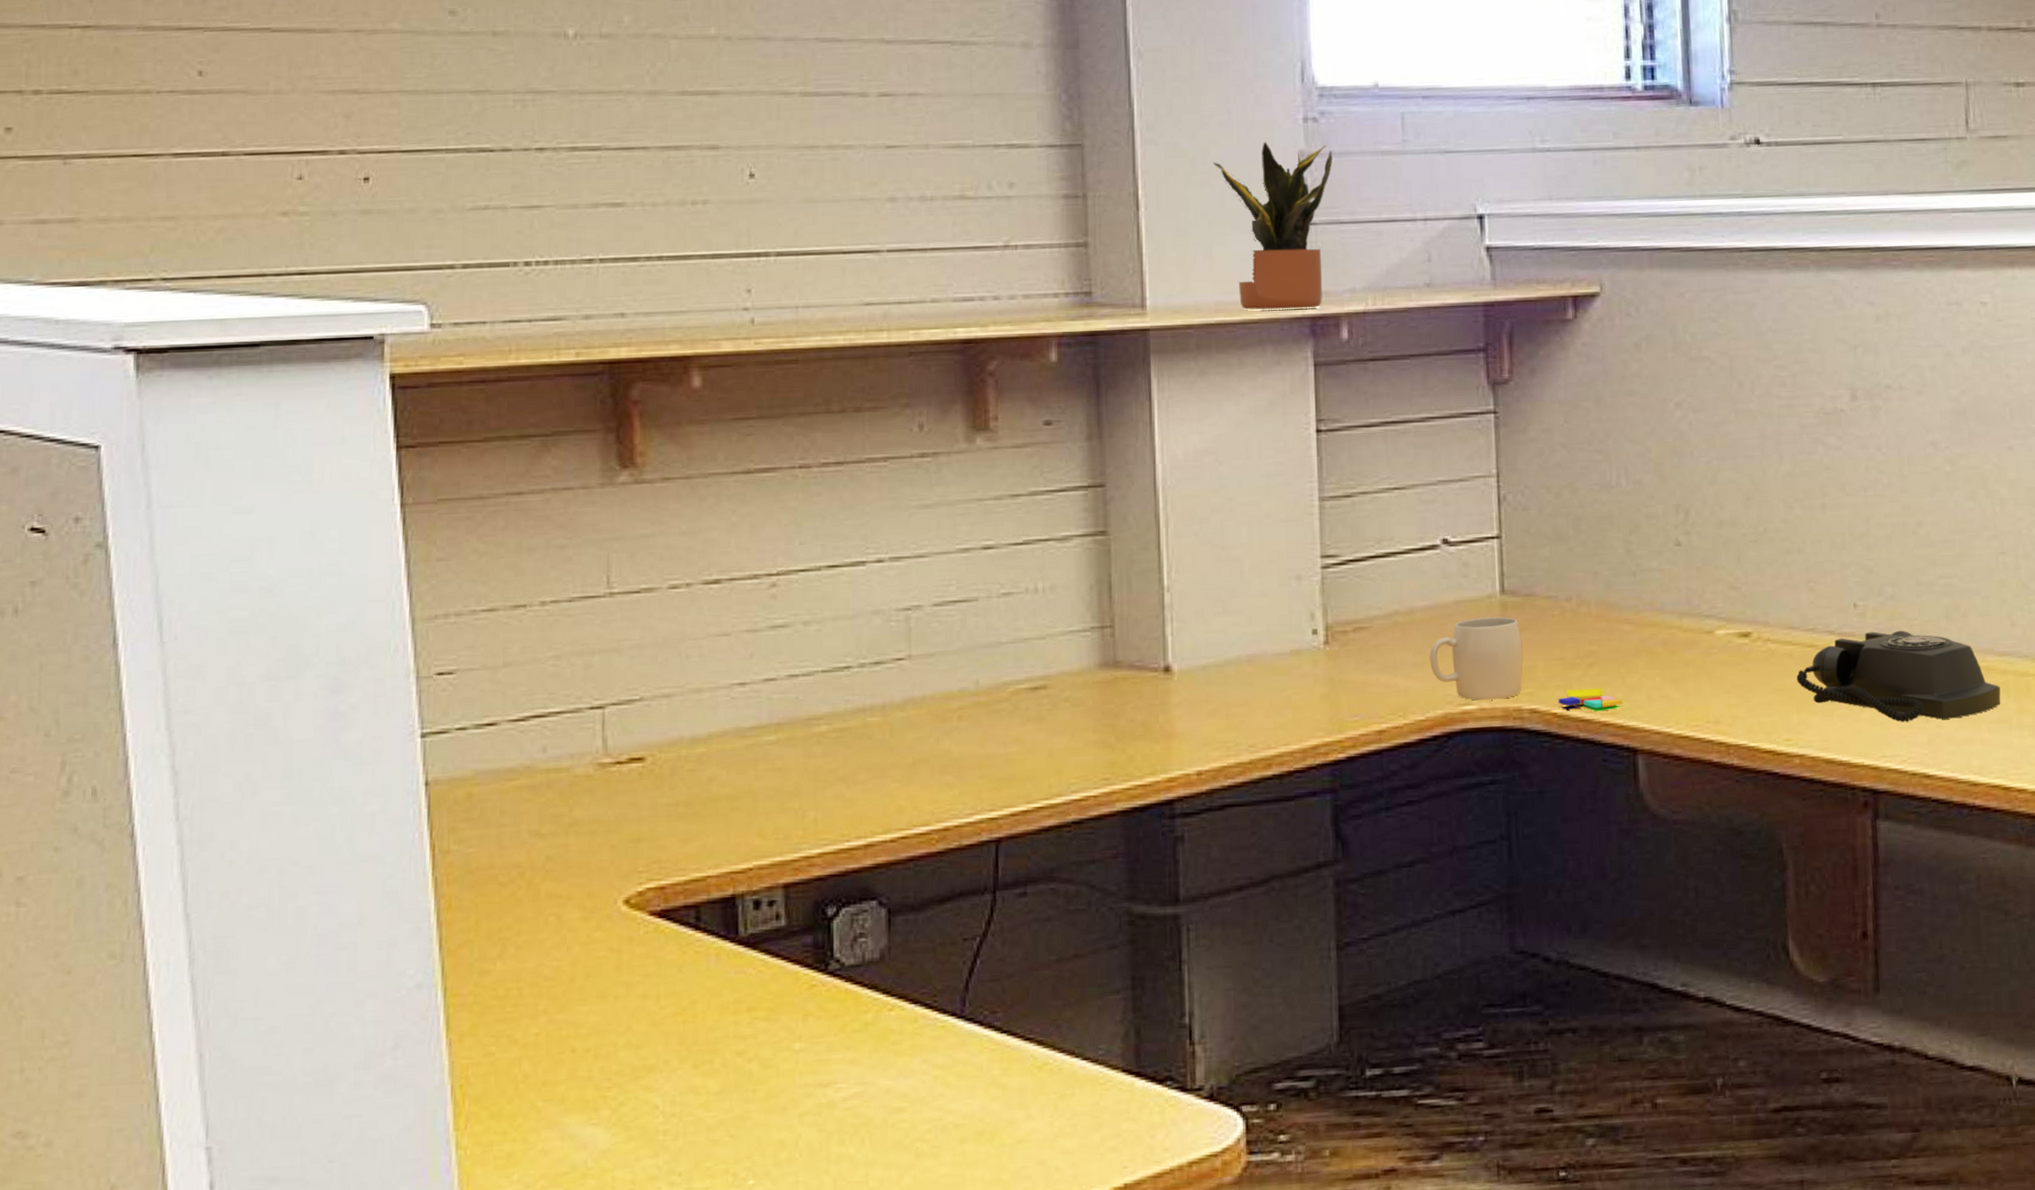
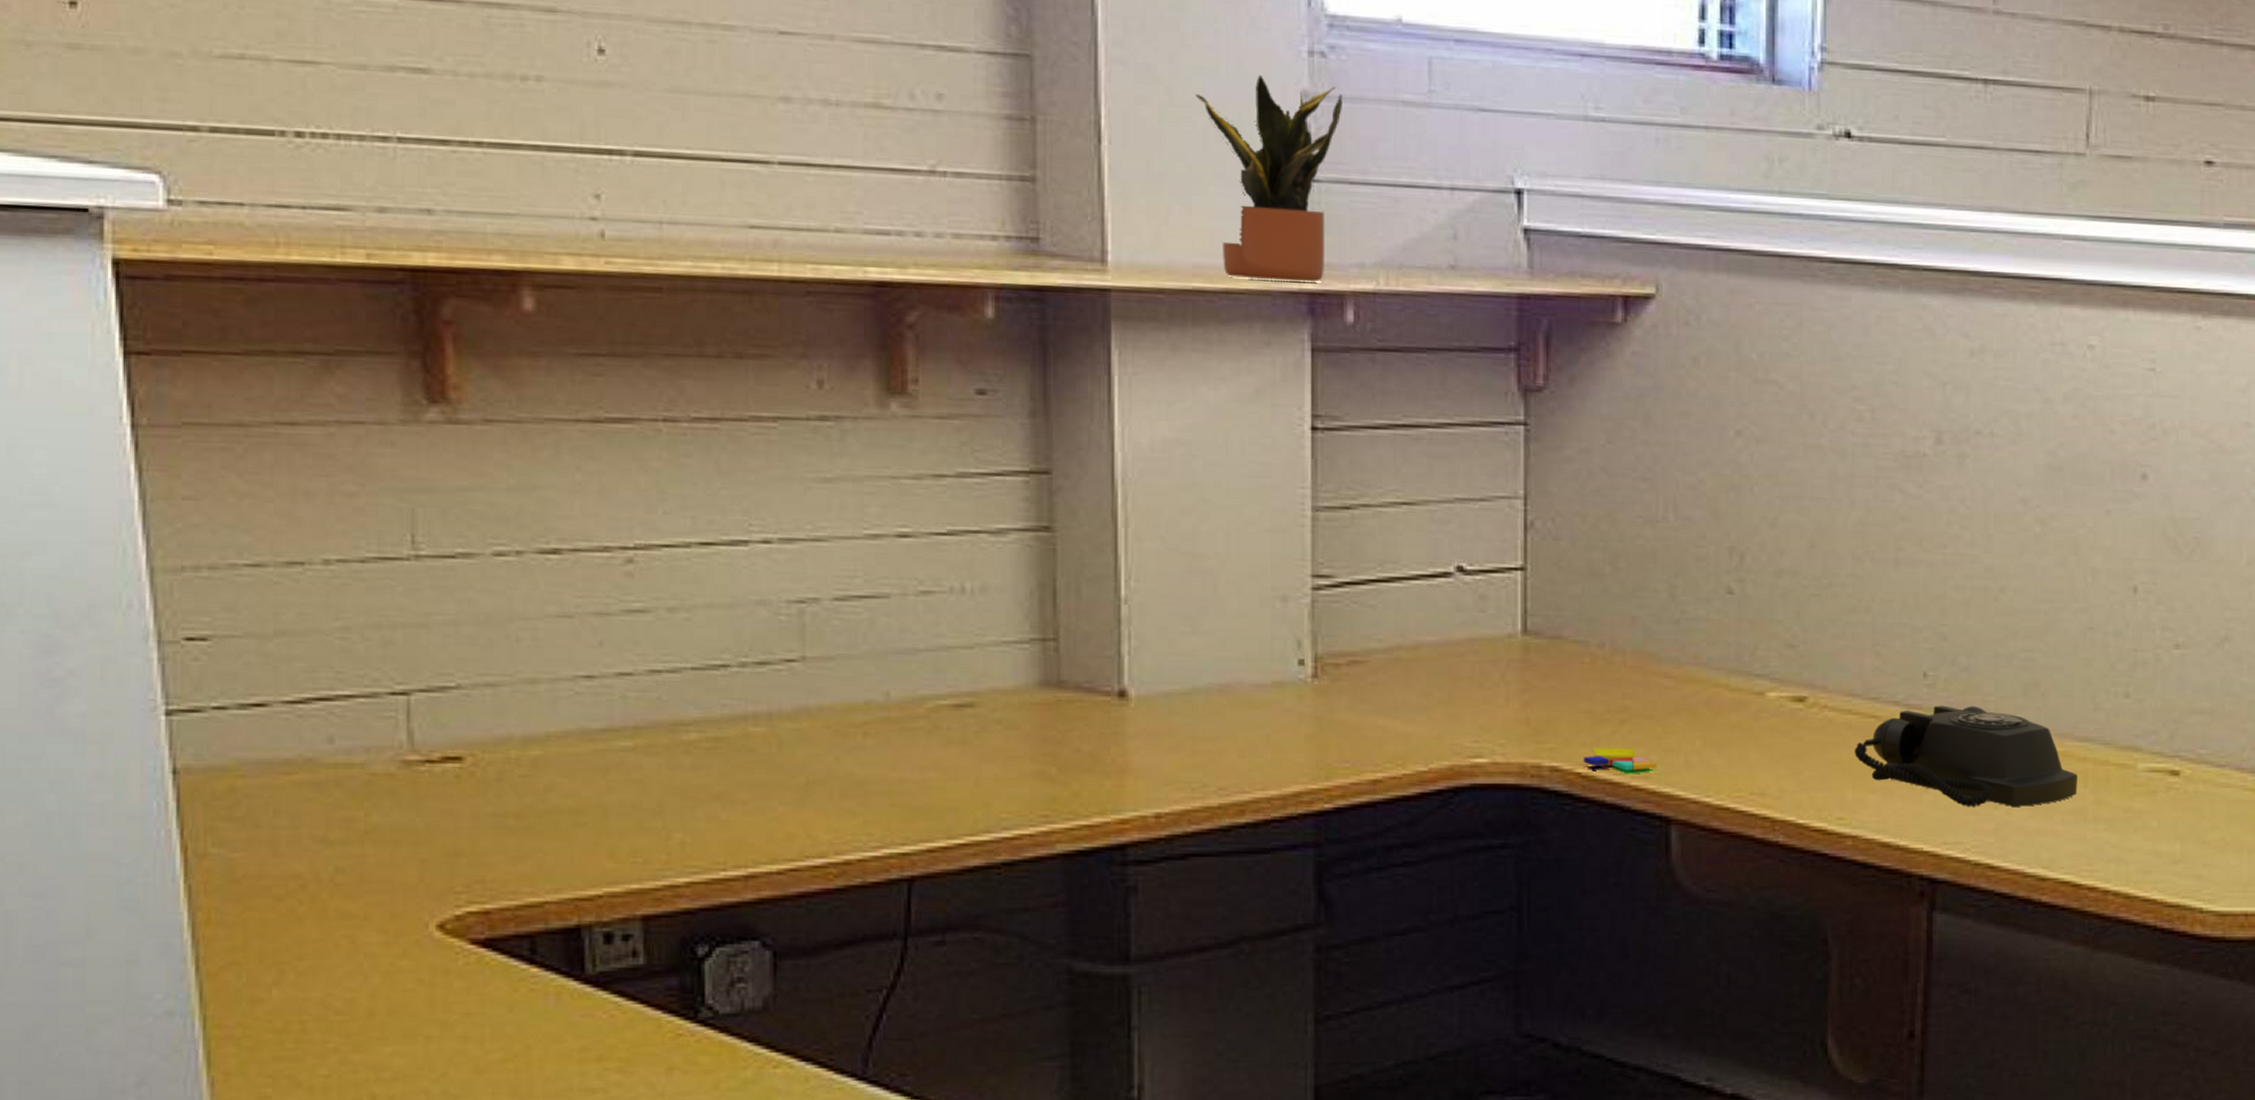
mug: present [1429,617,1523,700] -> none [1436,659,1545,754]

